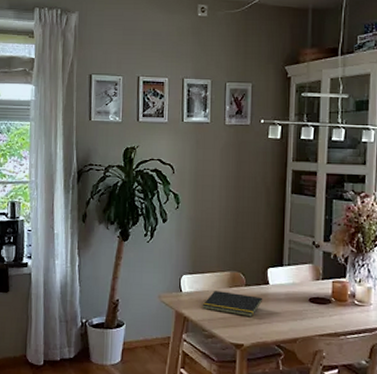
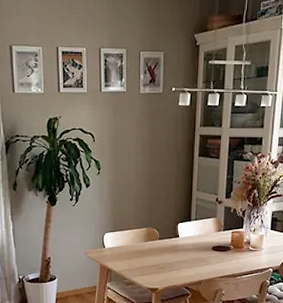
notepad: present [202,291,263,318] -> none [122,245,174,266]

